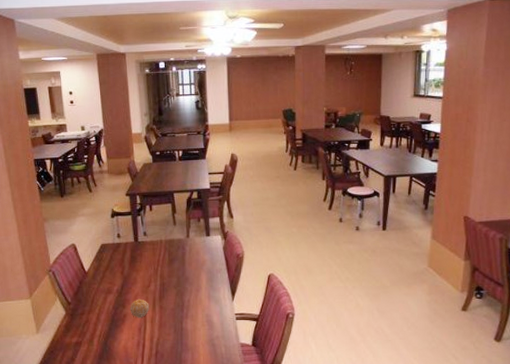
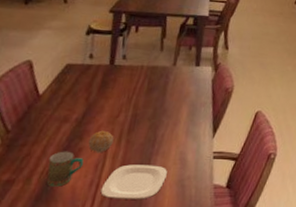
mug: none [103,317,129,347] -> present [46,151,84,187]
plate: none [147,327,198,357] -> present [100,164,167,199]

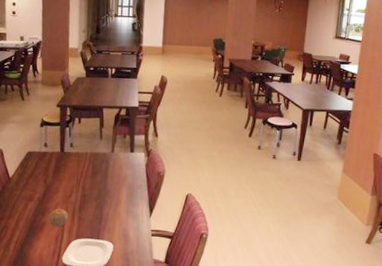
mug: present [46,151,84,187] -> none [20,224,47,254]

